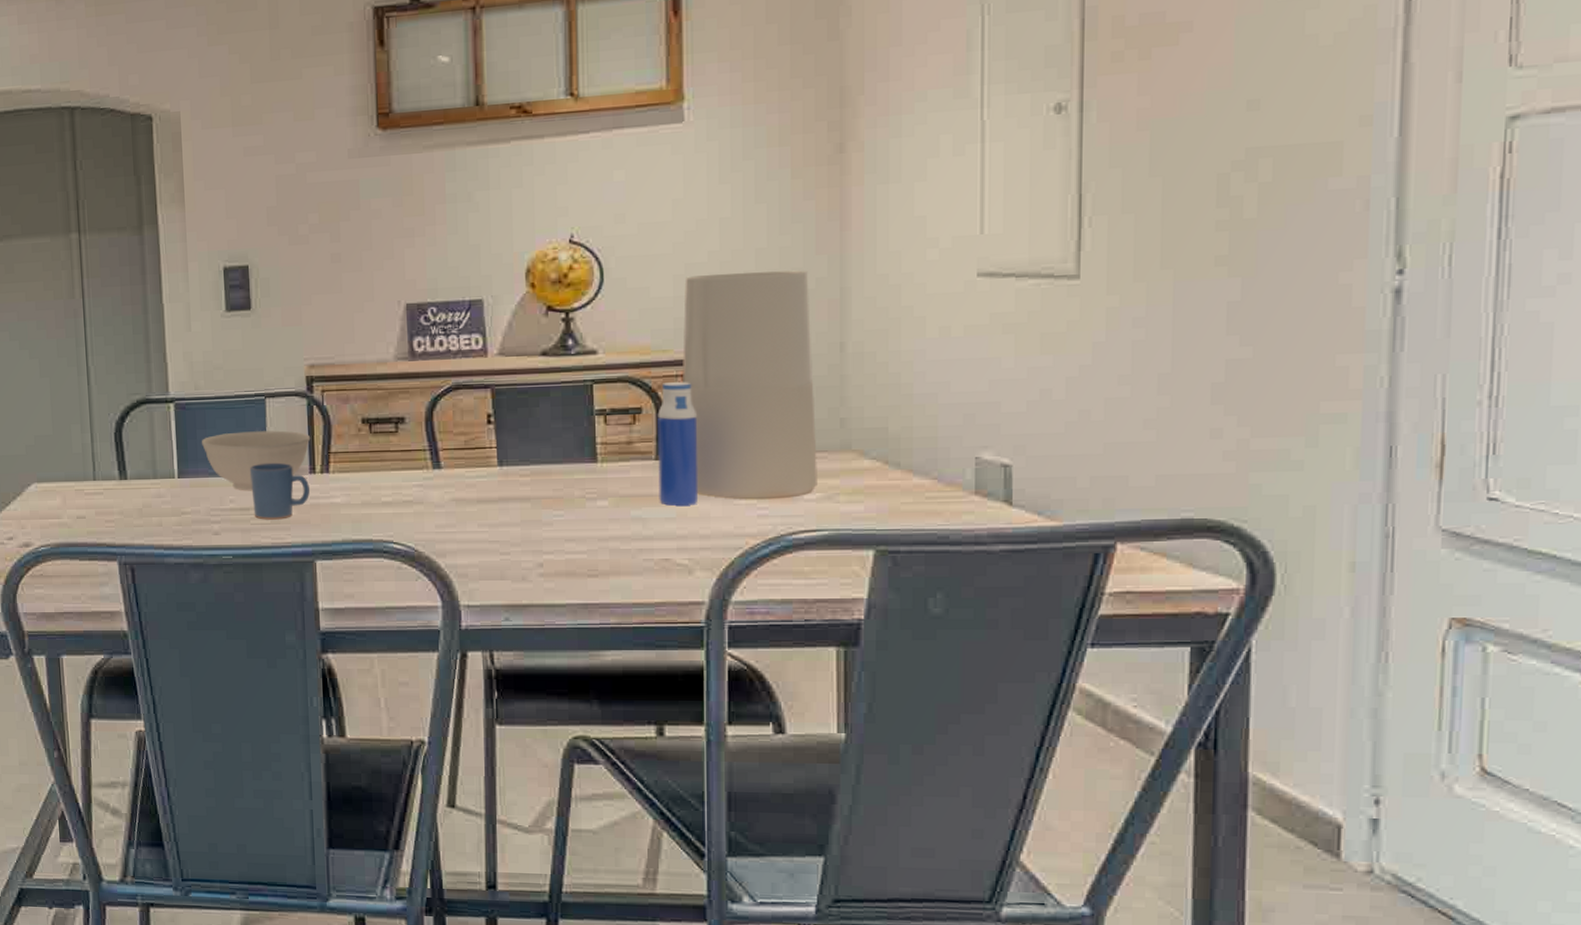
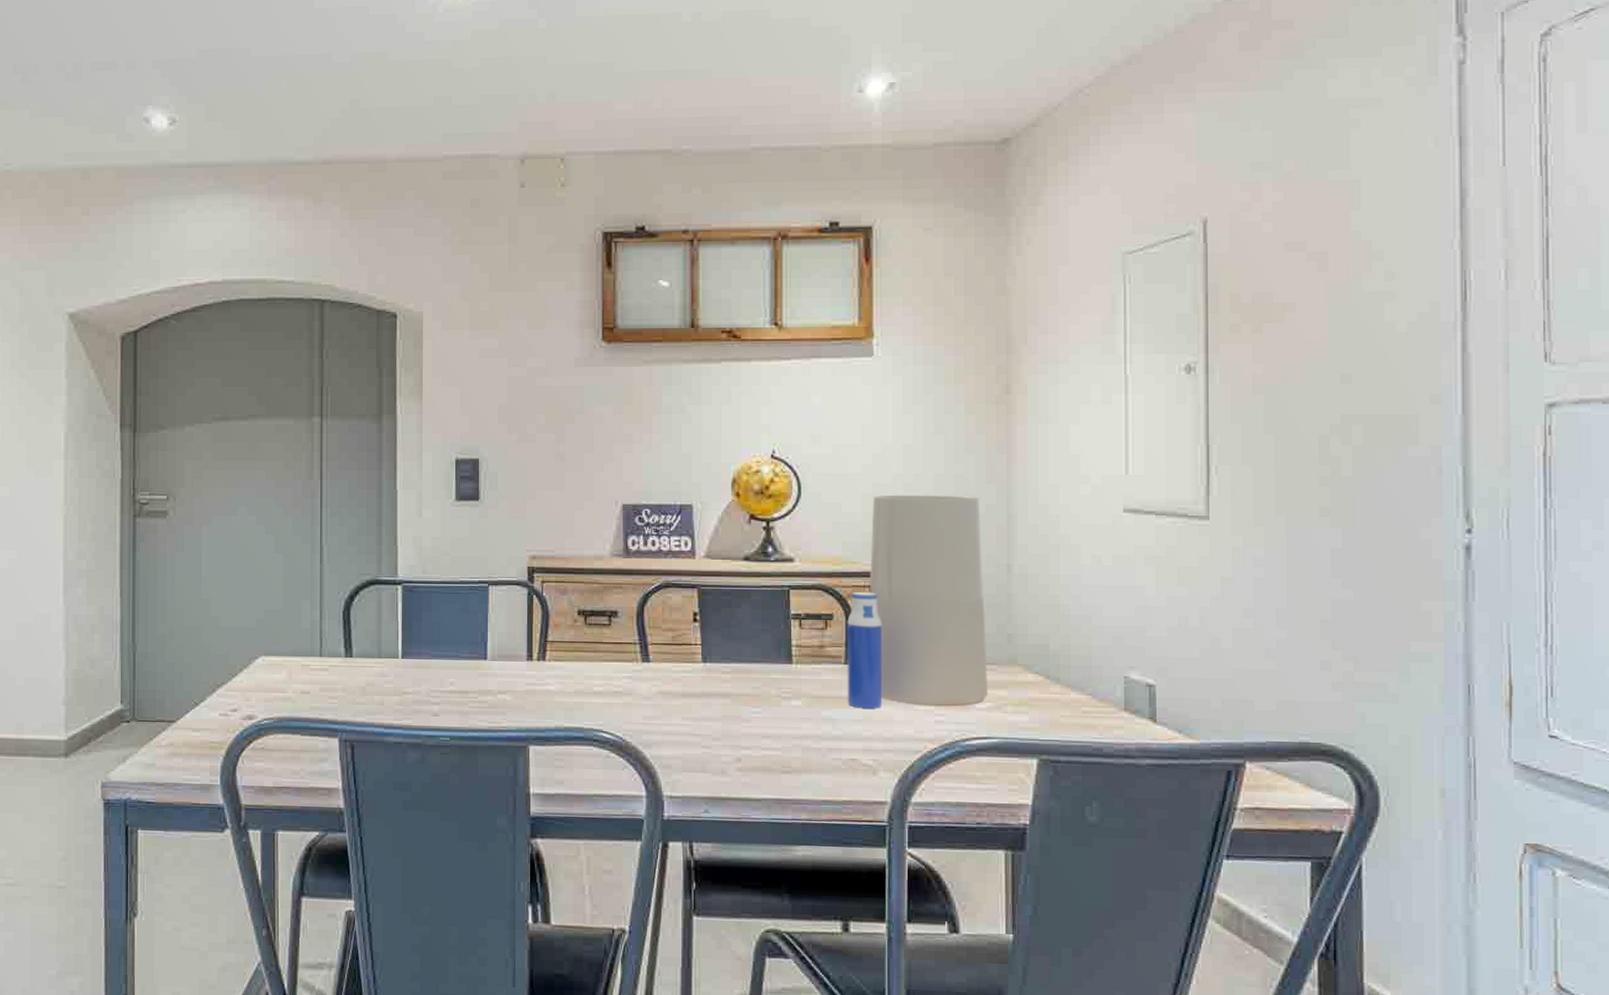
bowl: present [201,430,311,491] -> none [425,616,530,675]
mug: present [249,462,310,520] -> none [470,648,526,704]

